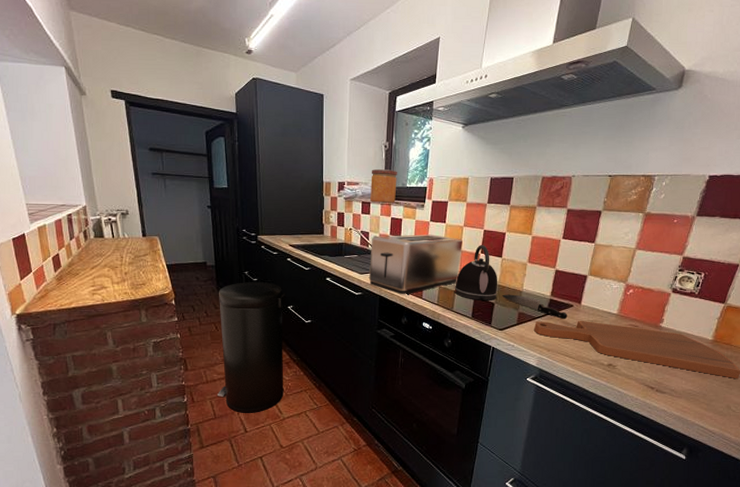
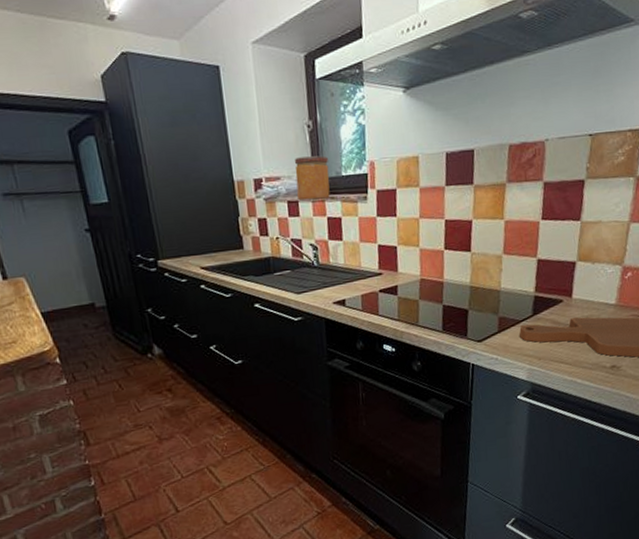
pedal bin: present [216,282,287,413] -> none [116,319,220,490]
toaster: present [369,234,463,295] -> none [305,232,422,314]
kettle: present [454,244,498,301] -> none [416,238,471,309]
knife: present [502,294,568,320] -> none [476,295,558,319]

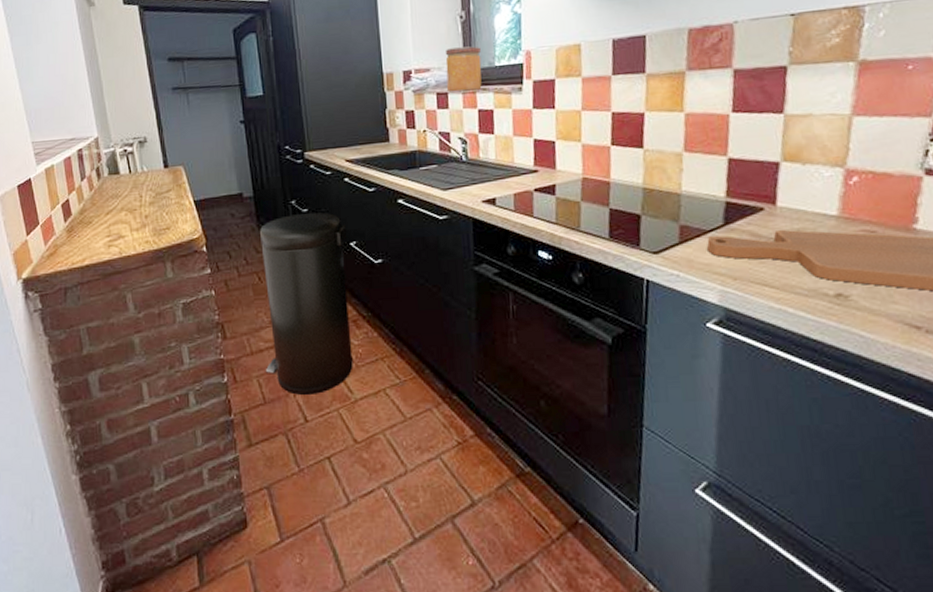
pedal bin: none [116,319,220,490] -> present [260,212,353,395]

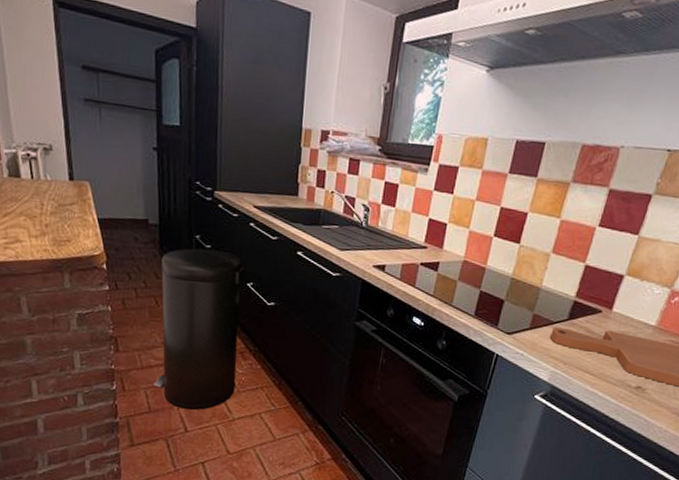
jar: present [445,46,482,92] -> none [360,117,398,163]

